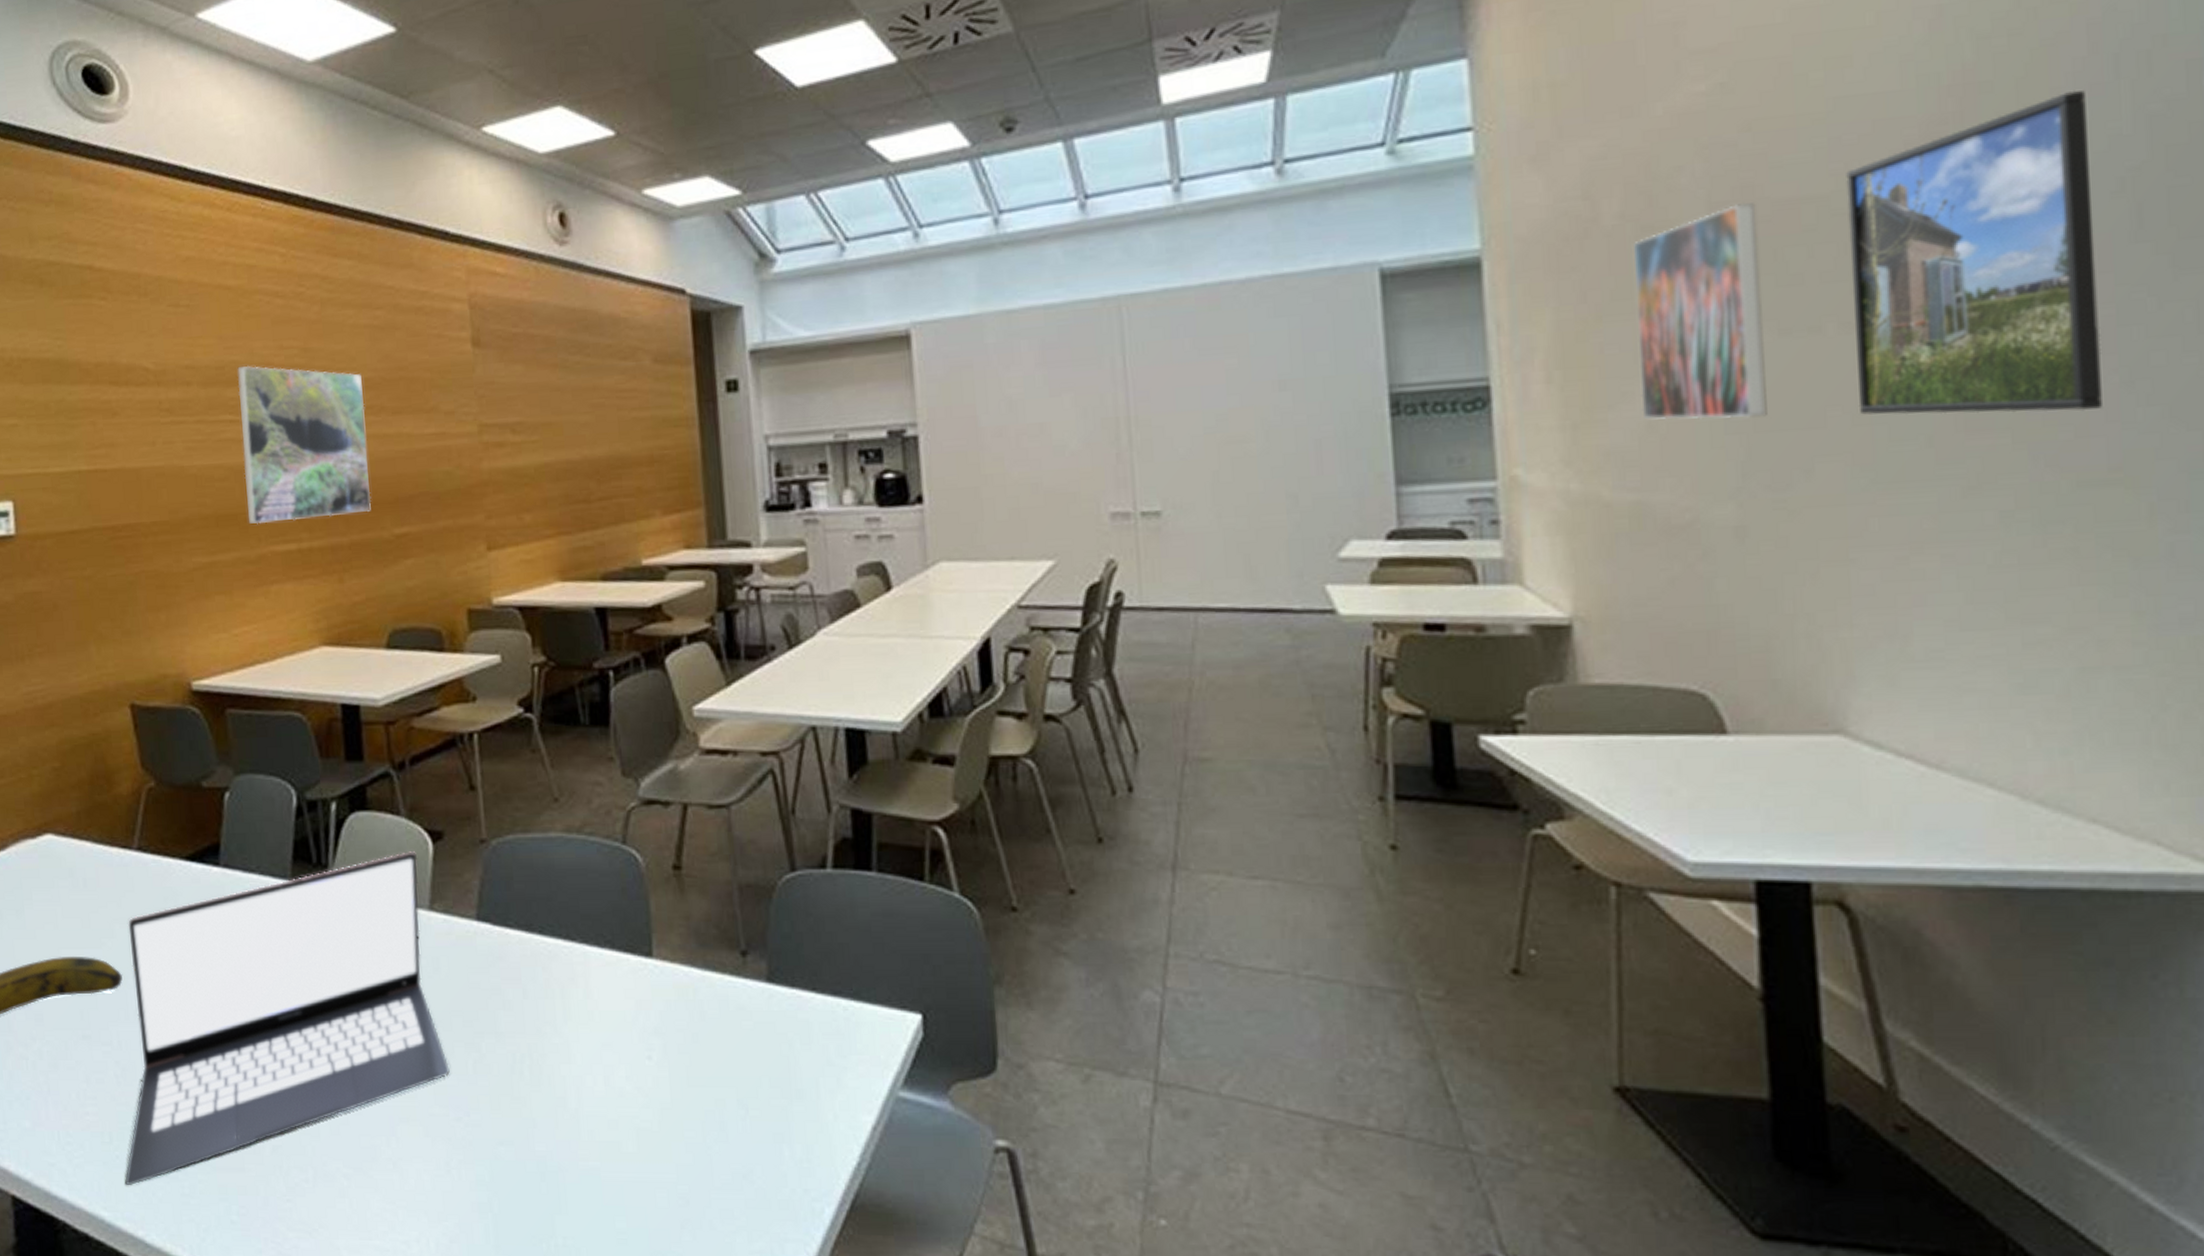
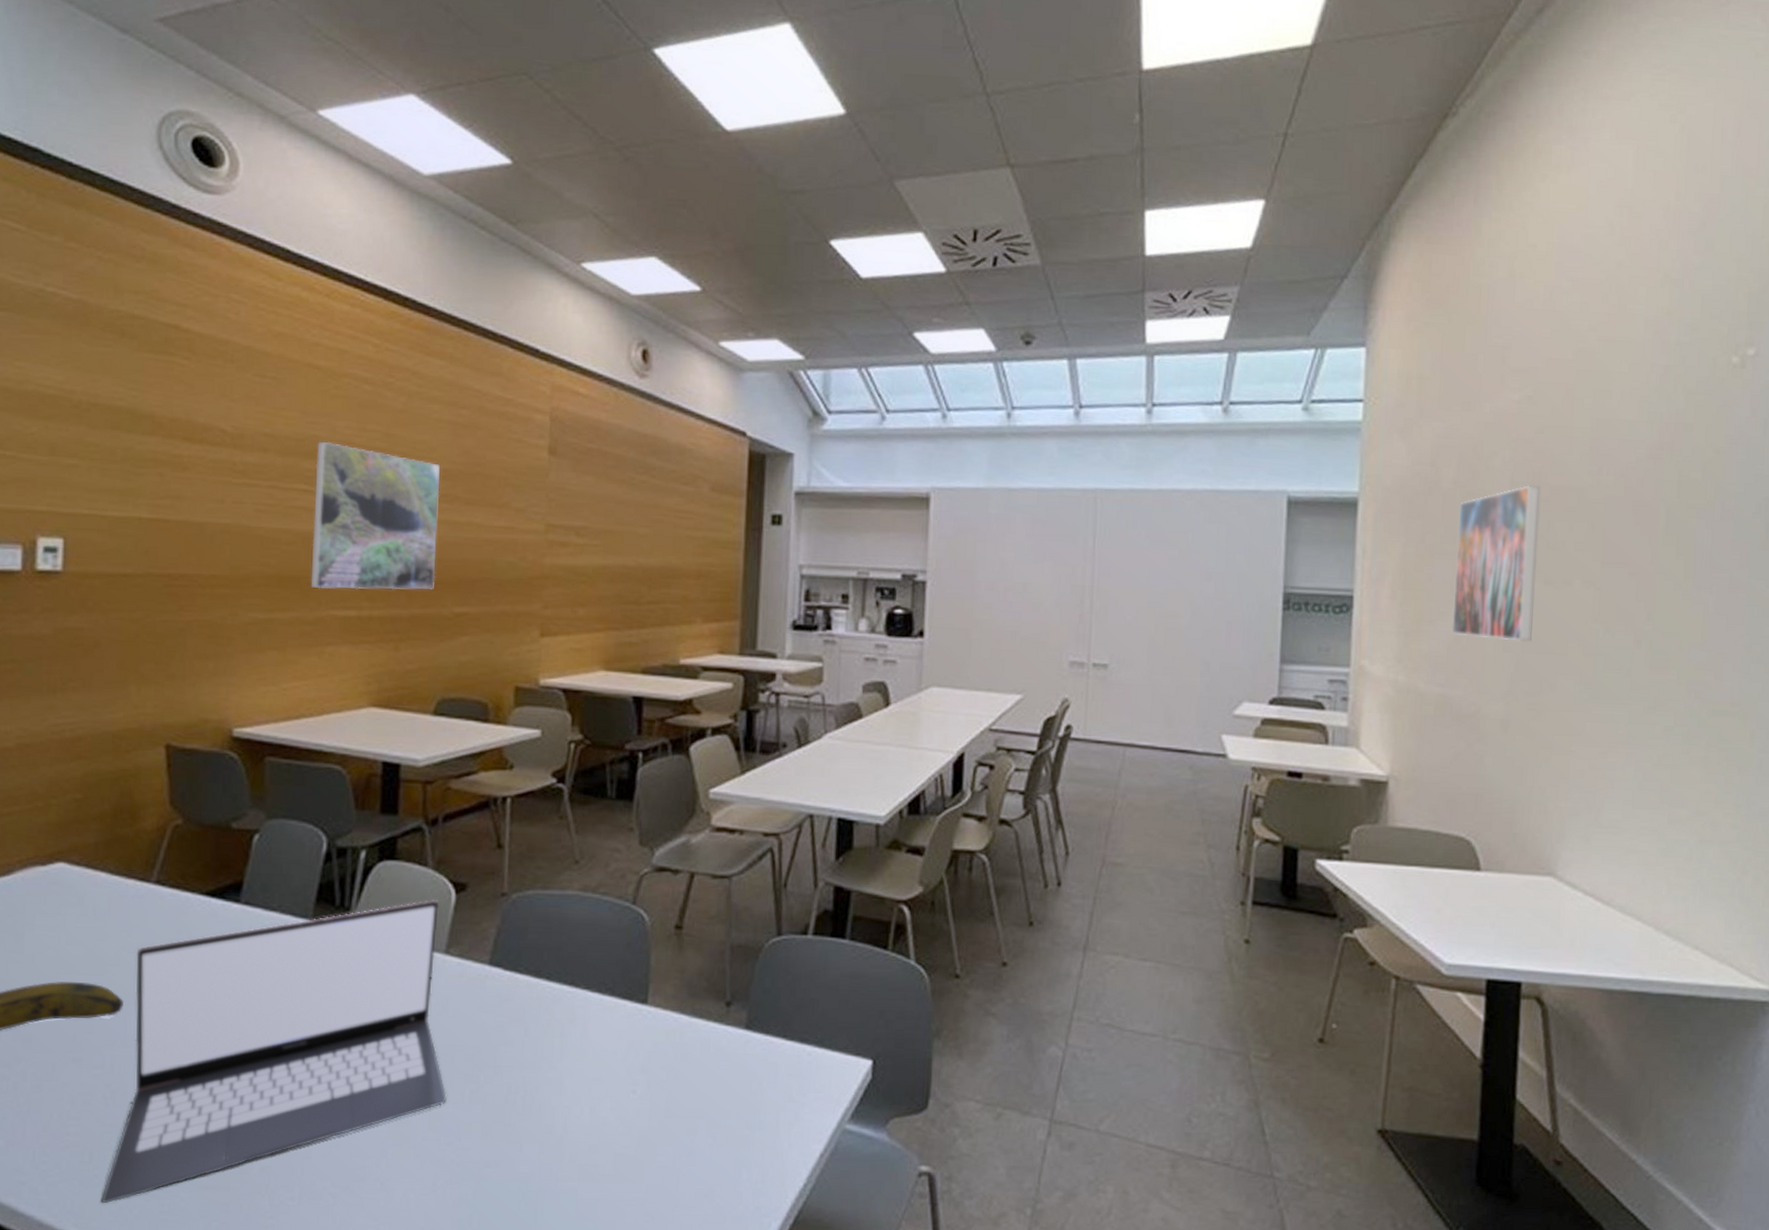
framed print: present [1846,90,2102,415] -> none [1588,439,1745,662]

